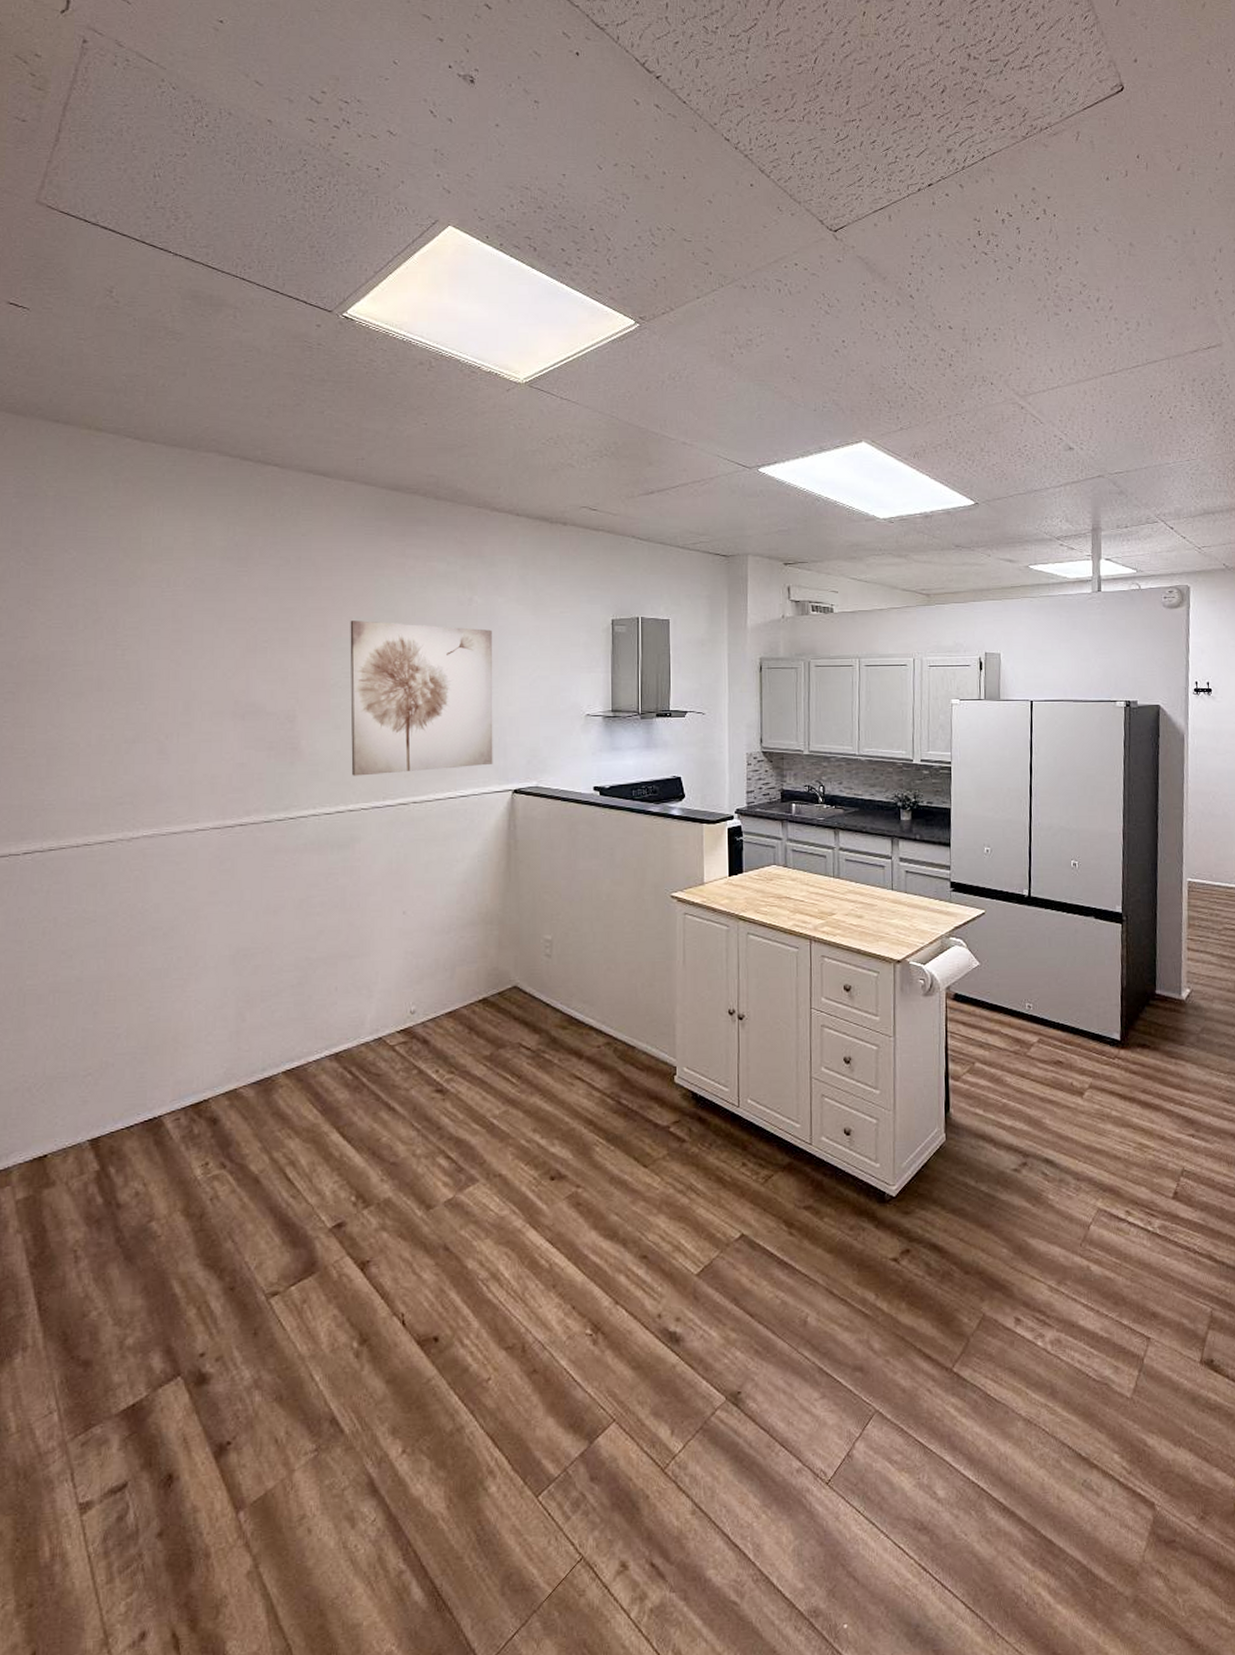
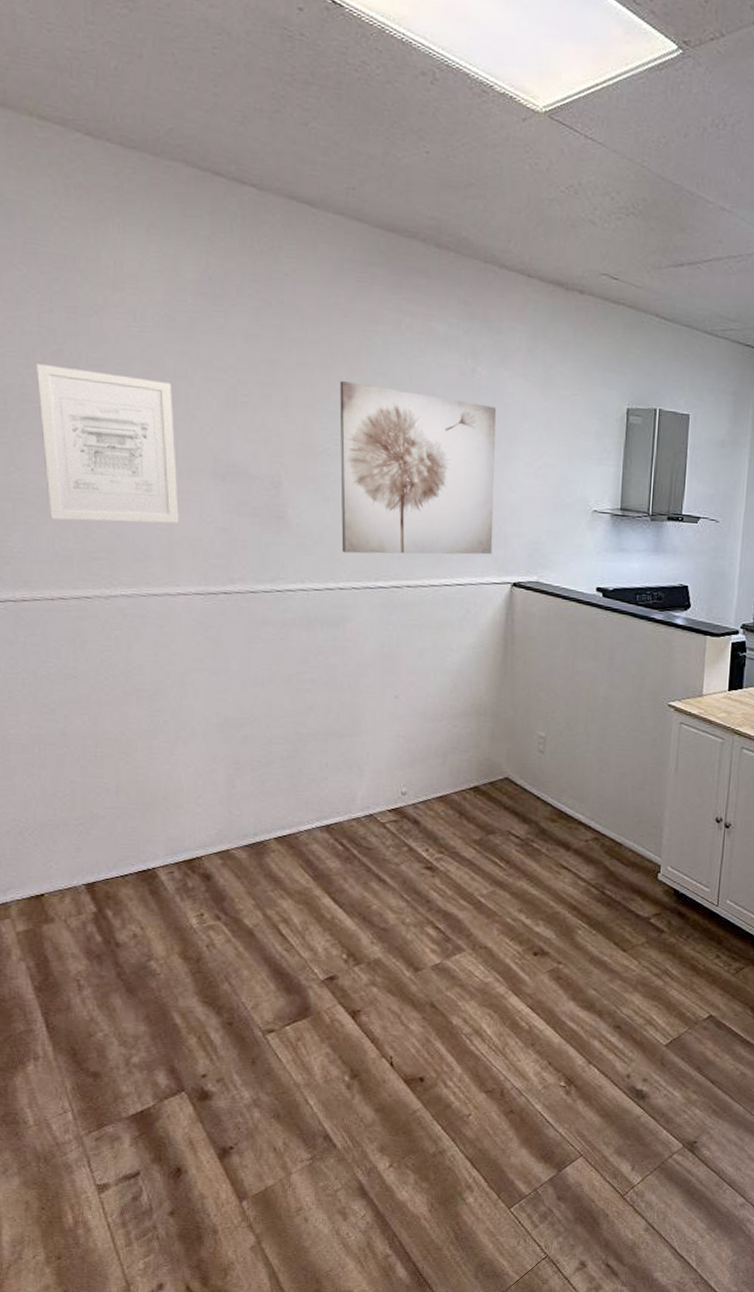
wall art: none [78,632,201,770] -> present [36,364,179,524]

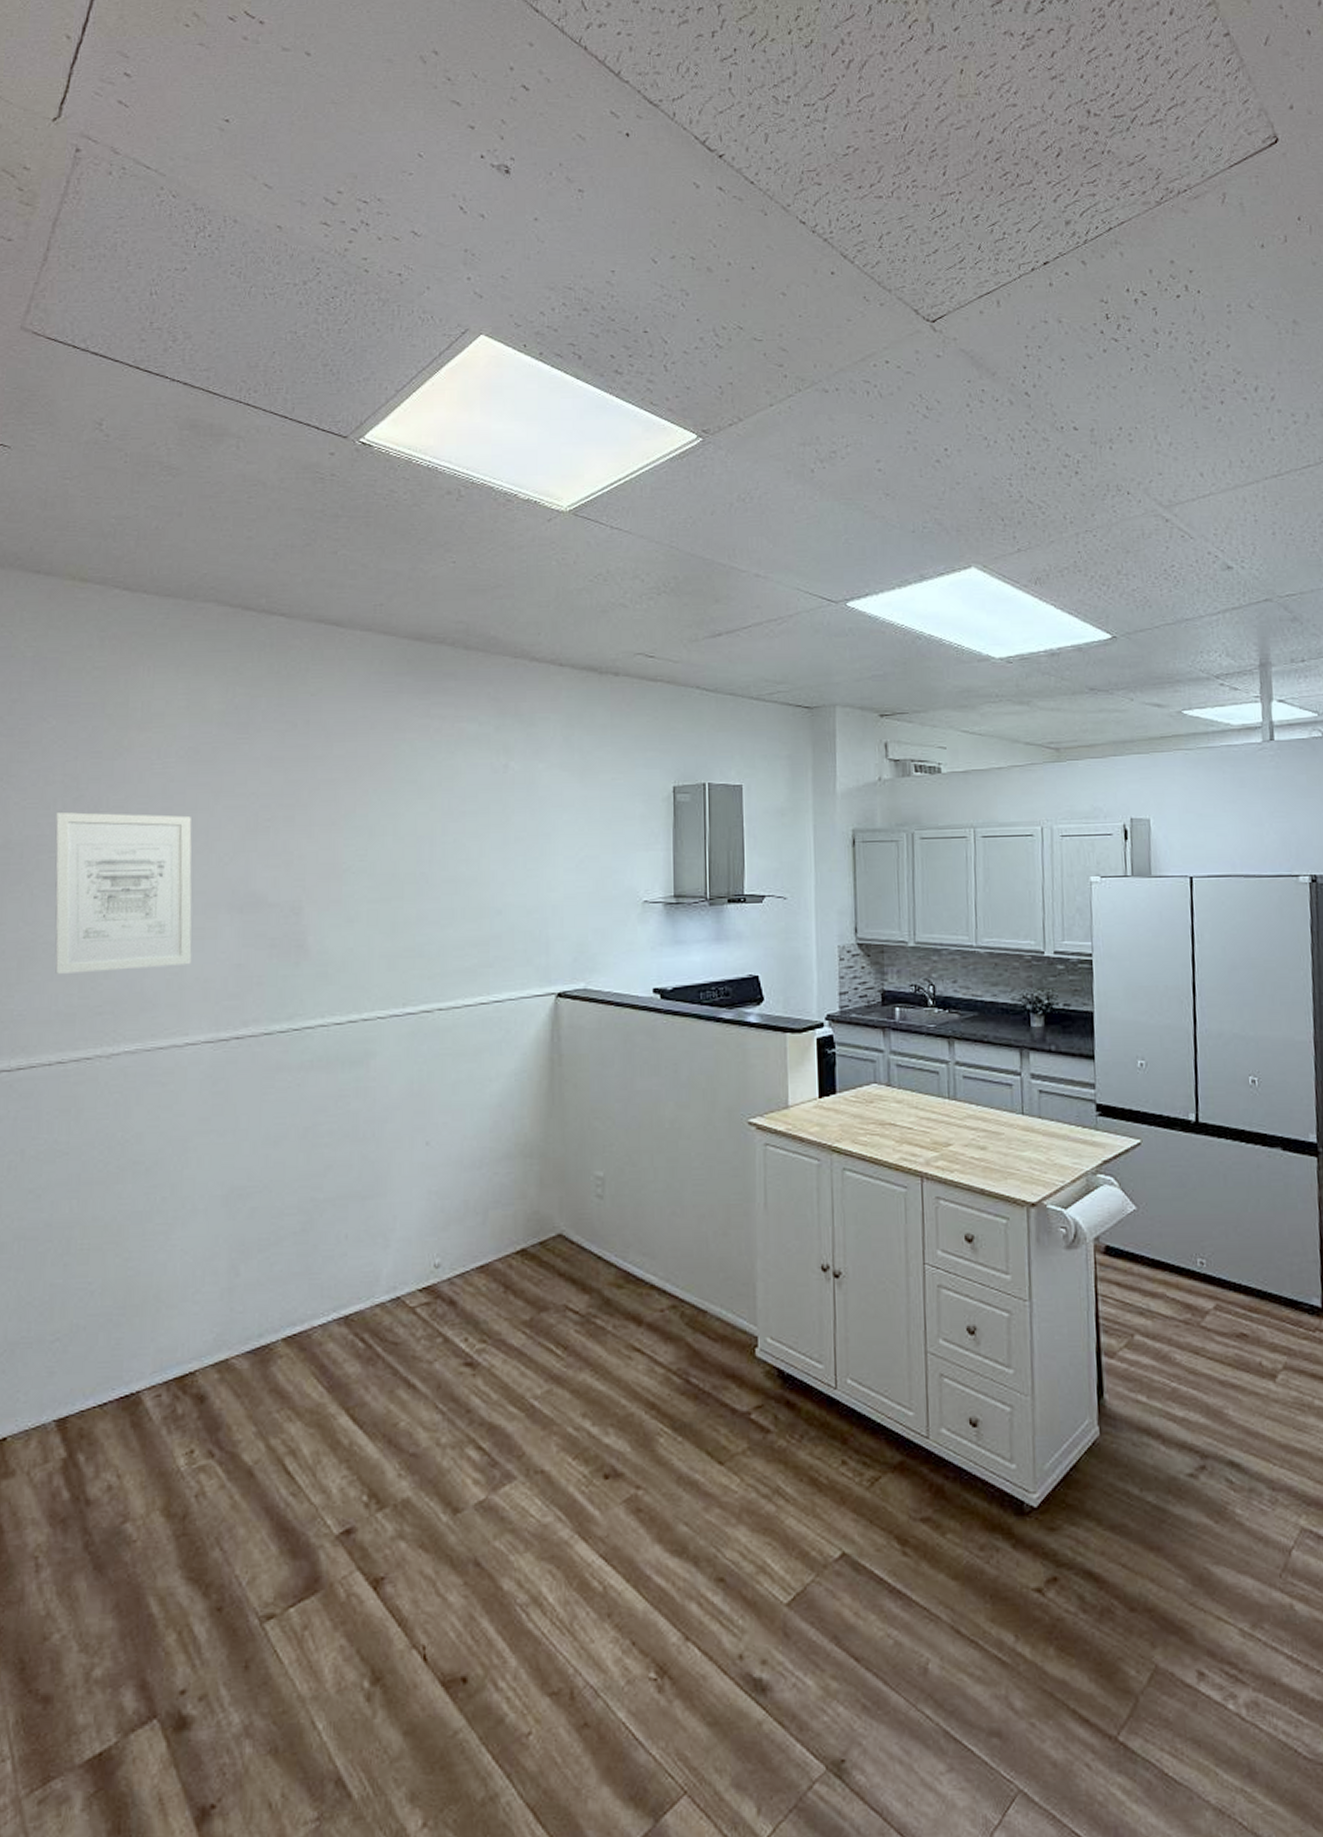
wall art: present [339,381,496,555] -> none [365,793,533,978]

